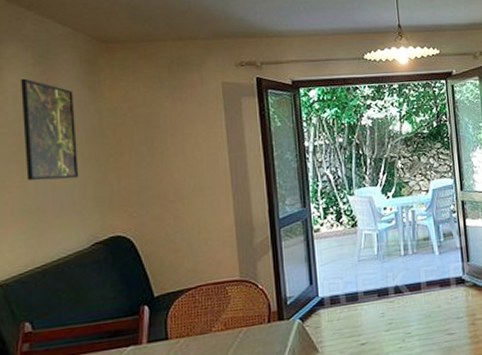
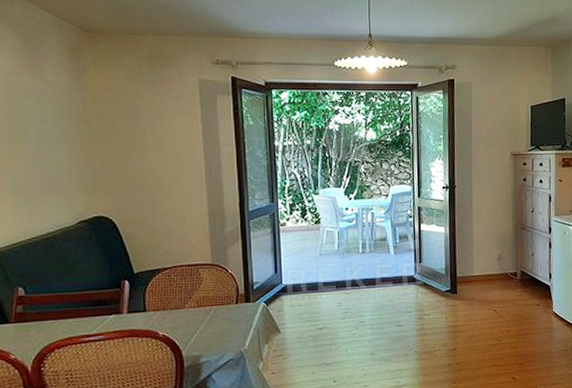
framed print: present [21,78,79,181] -> none [10,62,65,161]

